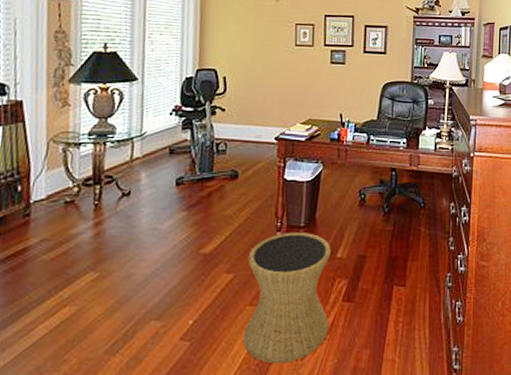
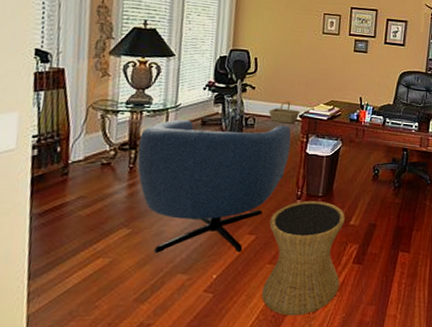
armchair: none [102,149,267,299] -> present [137,119,292,253]
basket: none [241,122,276,148] -> present [268,101,301,124]

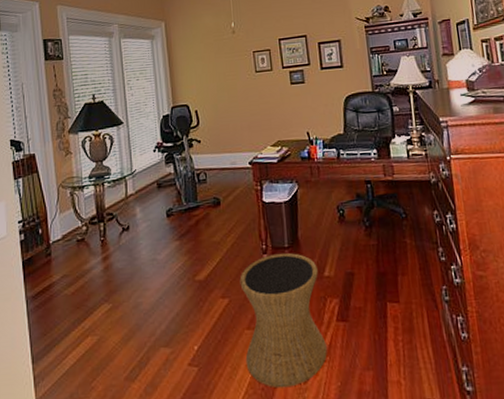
armchair: present [137,119,292,253] -> none [106,175,247,327]
basket: present [268,101,301,124] -> none [218,149,249,174]

